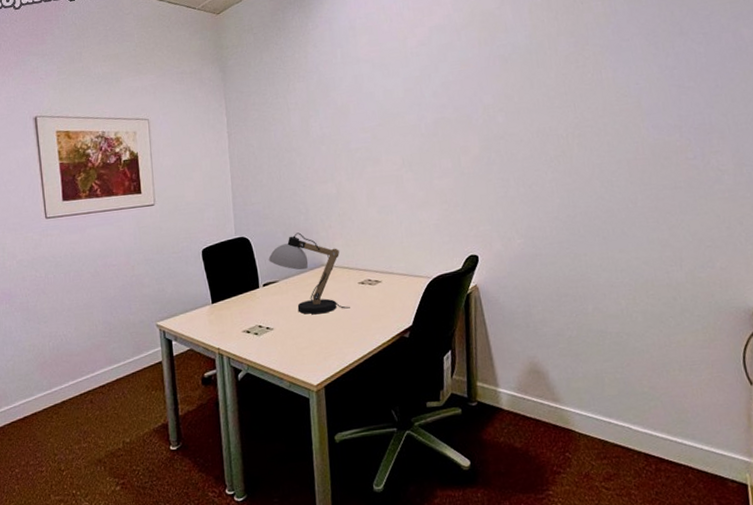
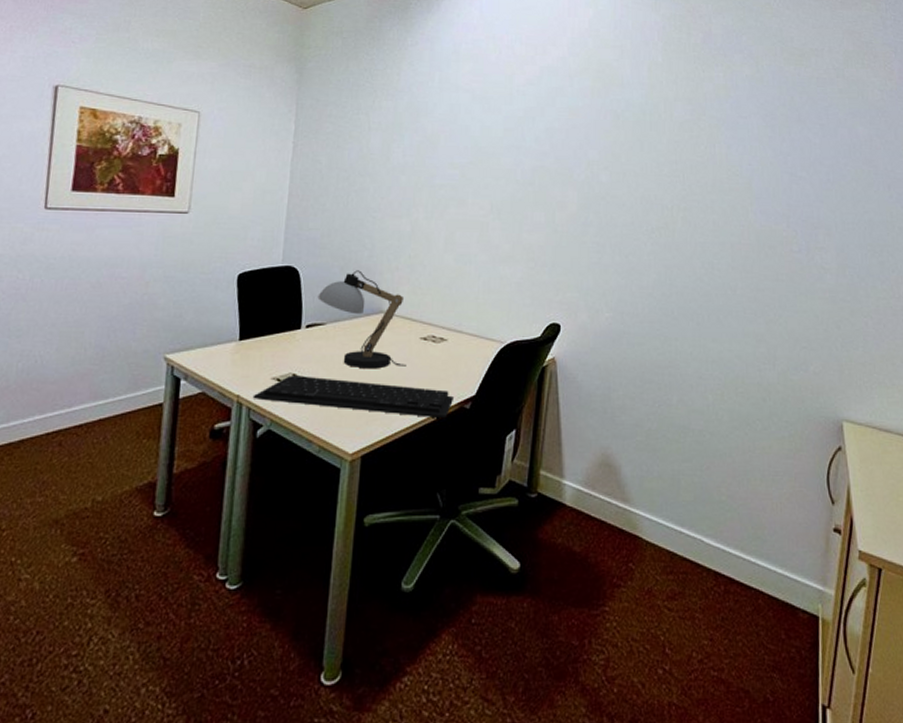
keyboard: none [230,324,395,350] -> present [252,375,455,419]

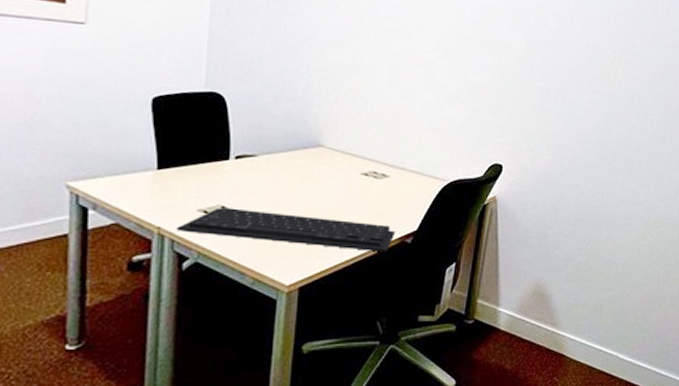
desk lamp: present [317,270,406,369] -> none [248,101,346,203]

